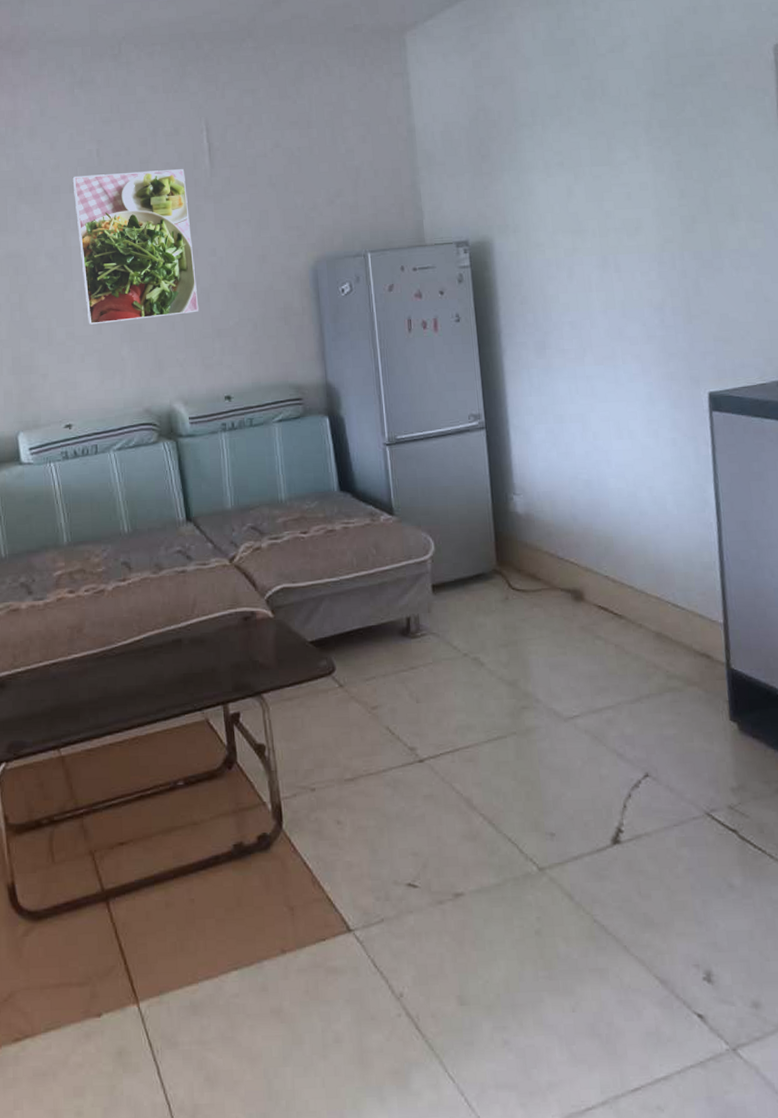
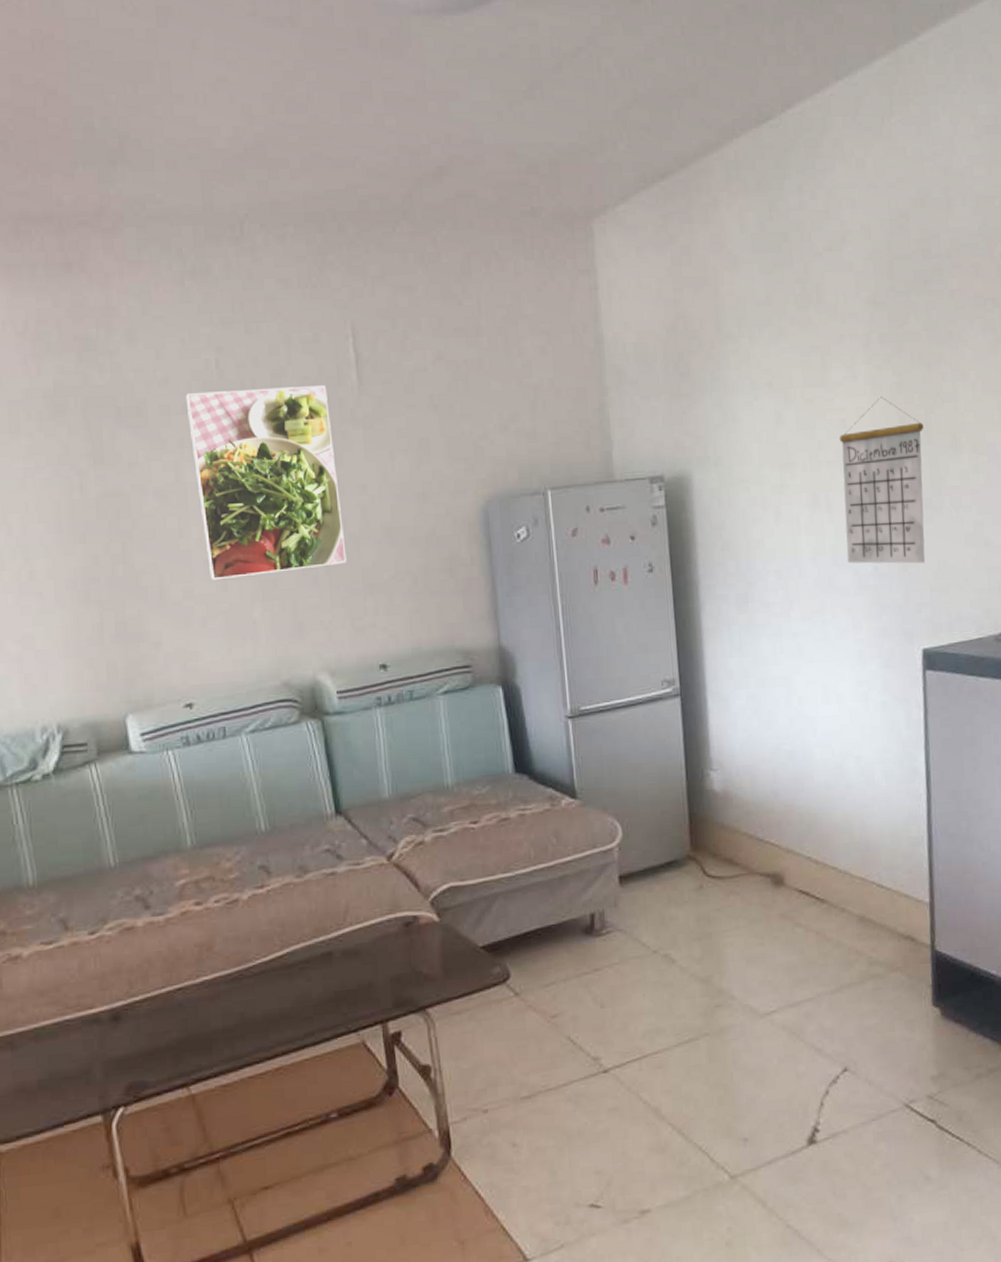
calendar: none [625,173,708,317] -> present [840,397,925,564]

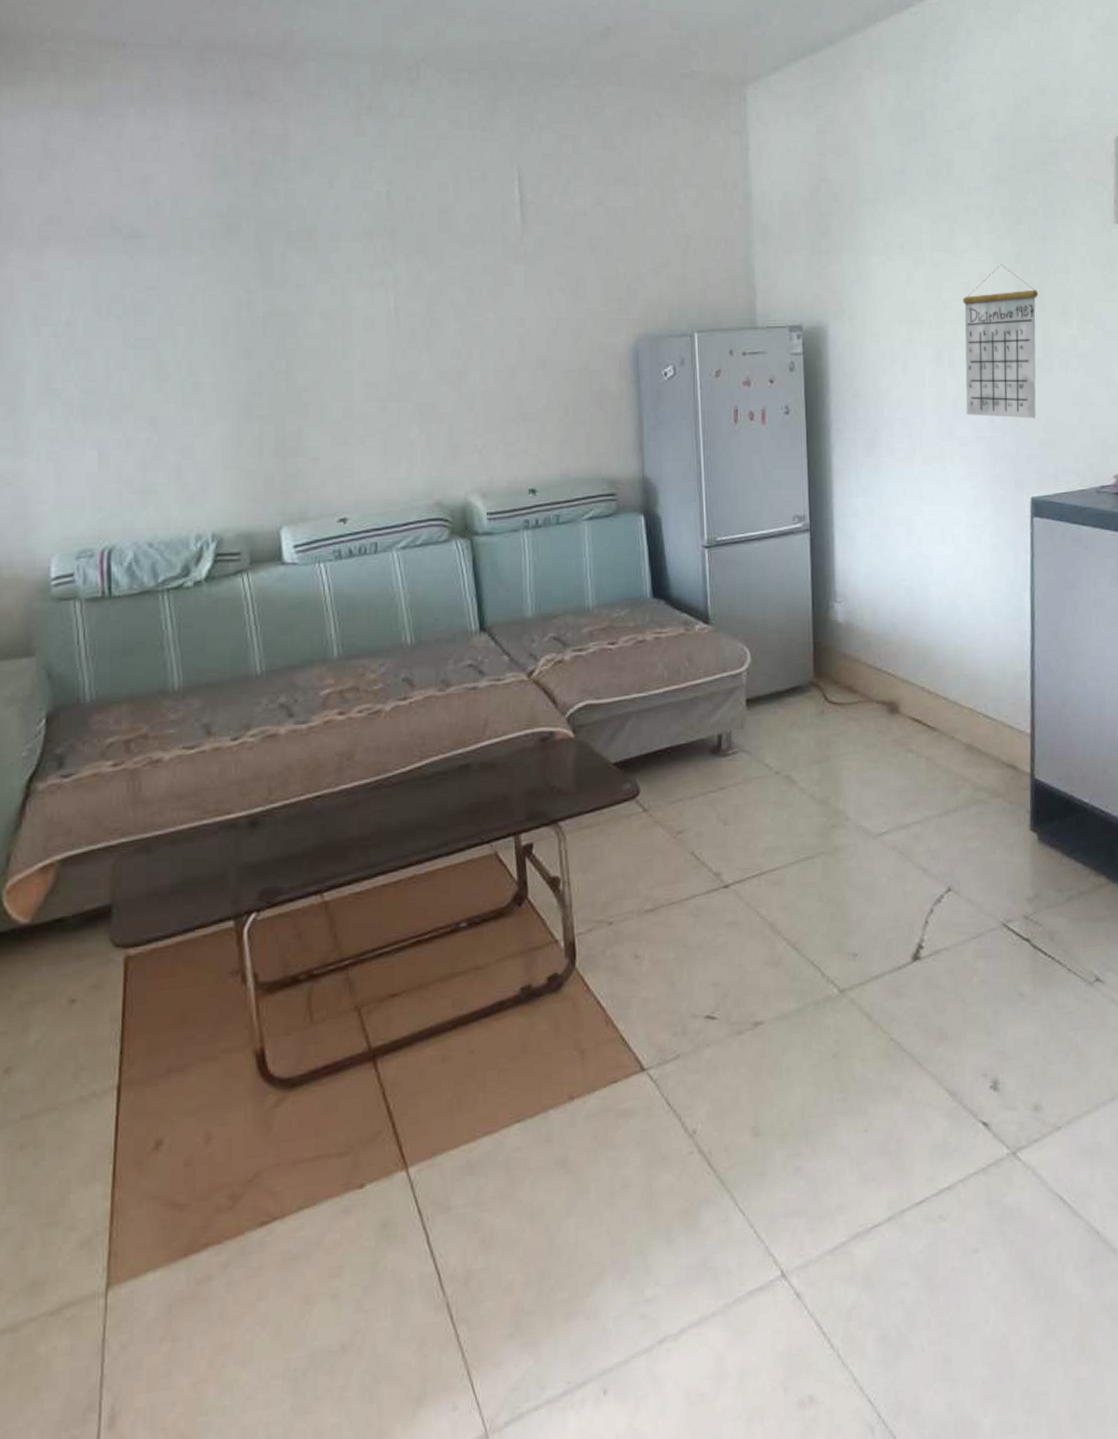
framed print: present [185,386,347,580] -> none [355,221,503,401]

